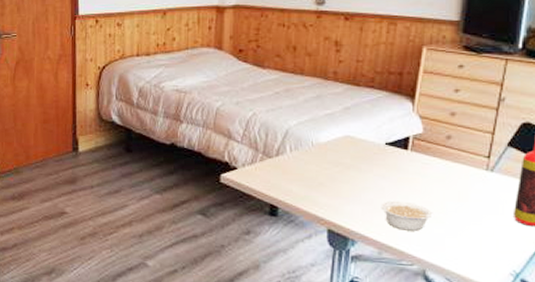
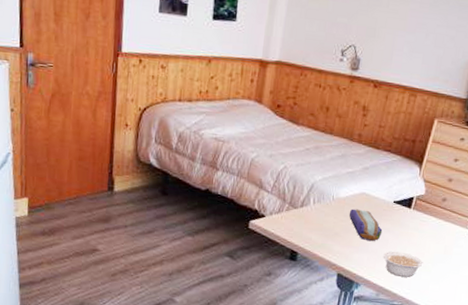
pencil case: none [333,154,376,190] -> present [349,209,383,241]

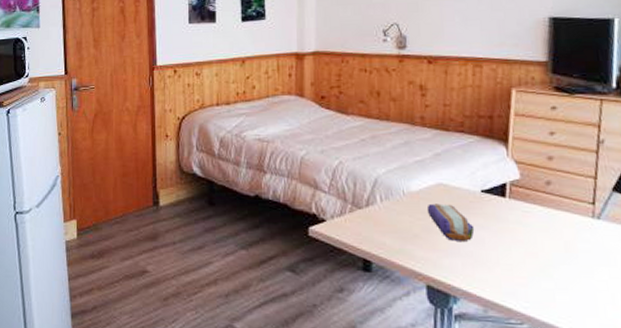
legume: present [383,251,431,277] -> none [482,252,551,286]

